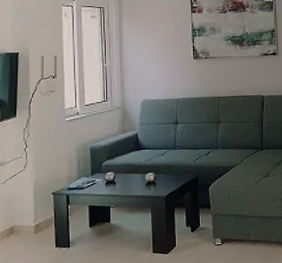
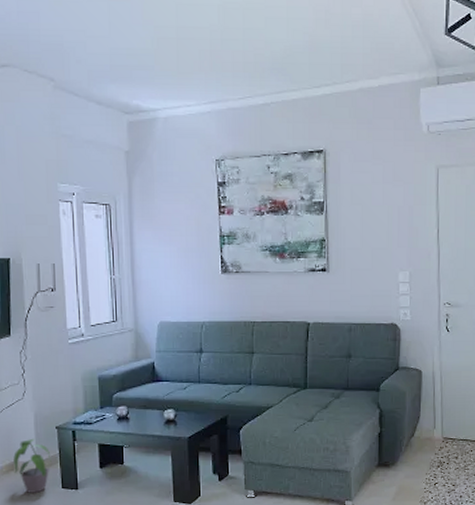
potted plant: none [14,204,47,253] -> present [13,438,51,493]

